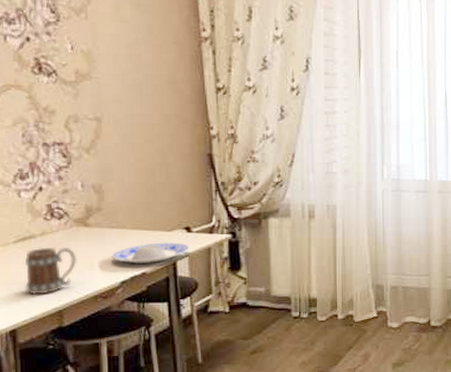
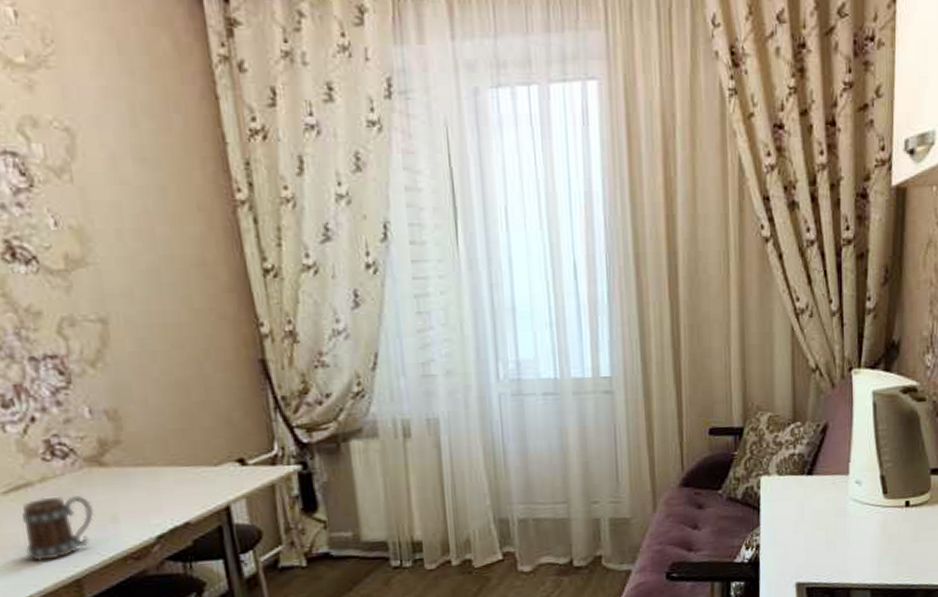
plate: present [111,242,190,263] -> none [140,479,246,511]

